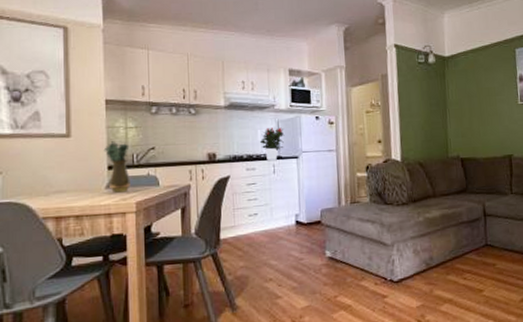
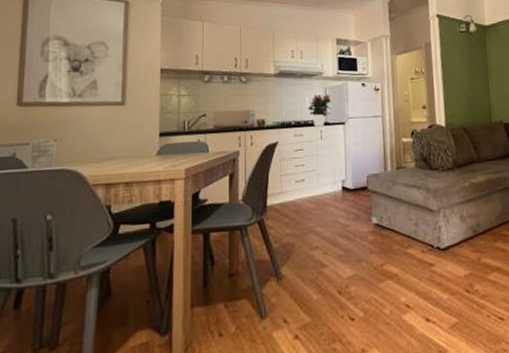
vase: present [103,141,130,193] -> none [156,109,182,160]
toaster: none [161,142,207,163] -> present [212,109,256,130]

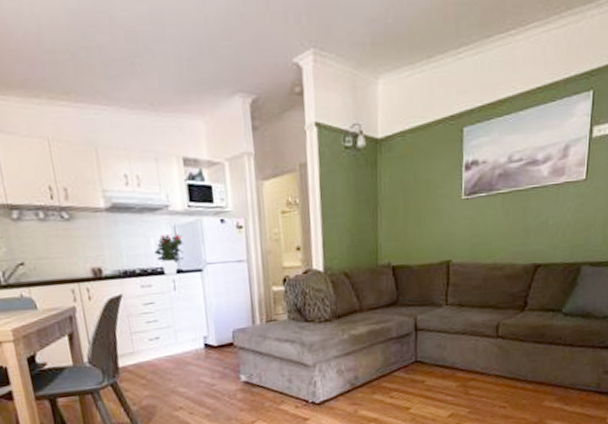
toaster: present [212,109,256,130] -> none [32,255,91,281]

